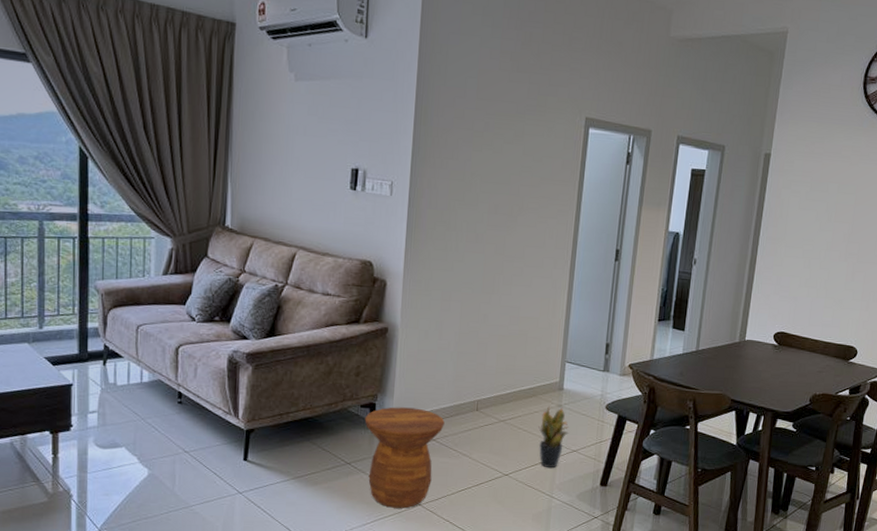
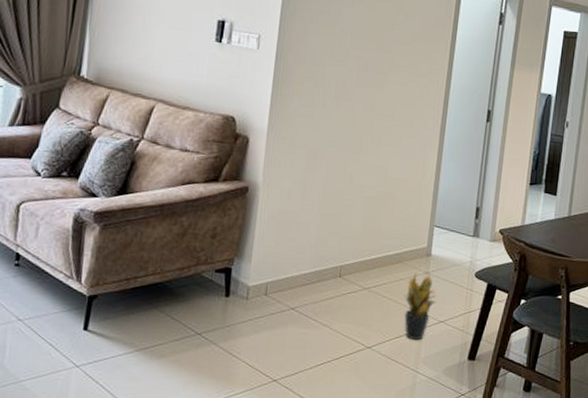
side table: present [364,407,445,508] -> none [219,272,305,384]

